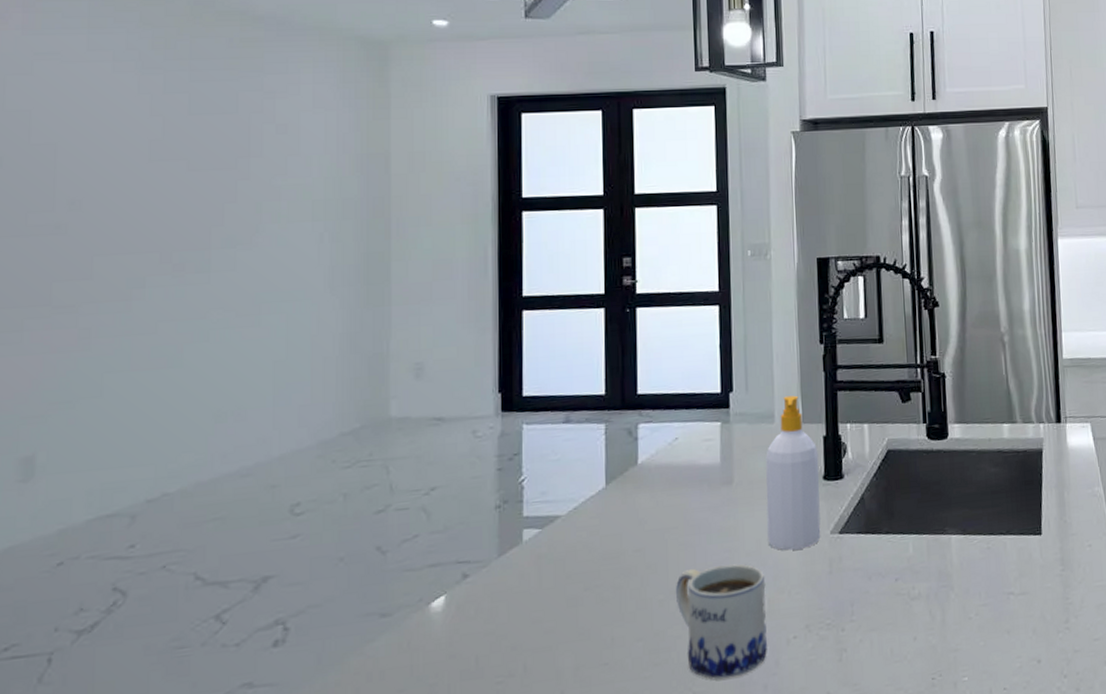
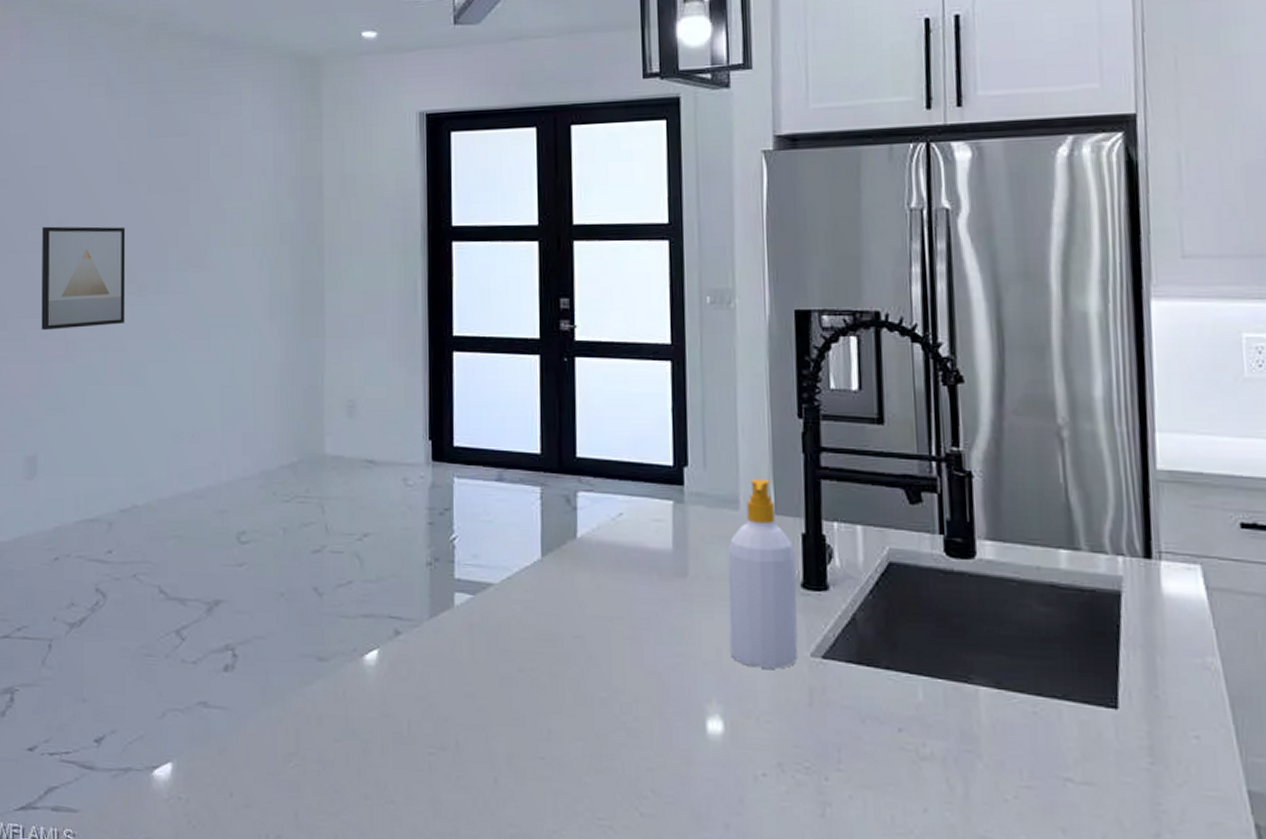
wall art: none [44,206,159,319] -> present [41,226,126,330]
mug: present [676,564,767,680] -> none [620,668,729,807]

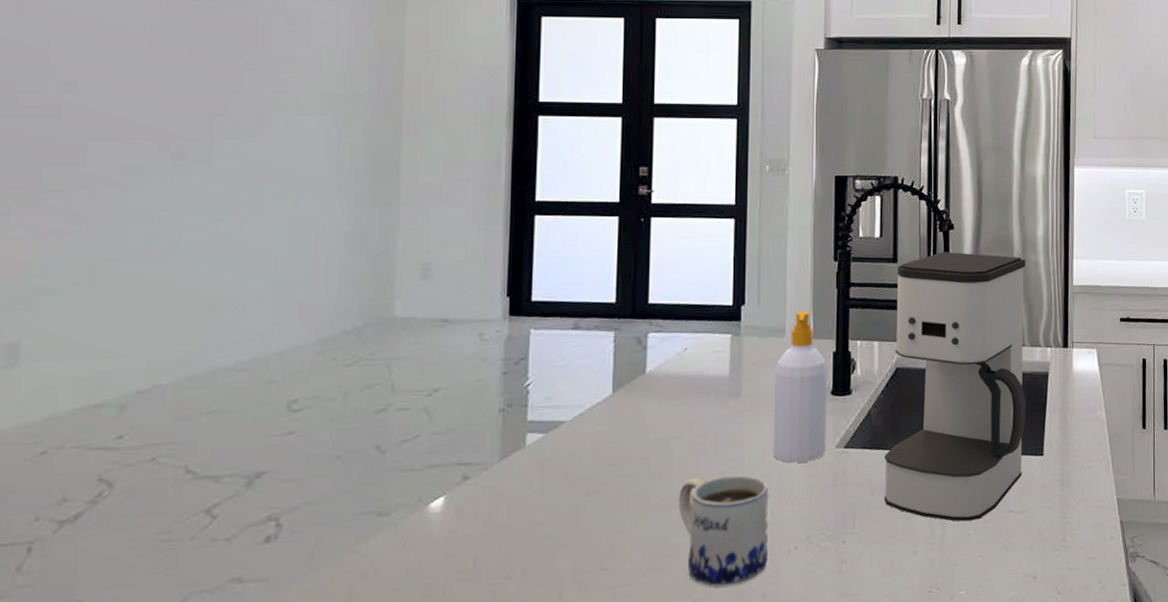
wall art: present [41,226,126,330] -> none [33,89,159,202]
mug: none [620,668,729,807] -> present [679,474,769,587]
coffee maker: none [877,413,1088,783] -> present [884,251,1027,522]

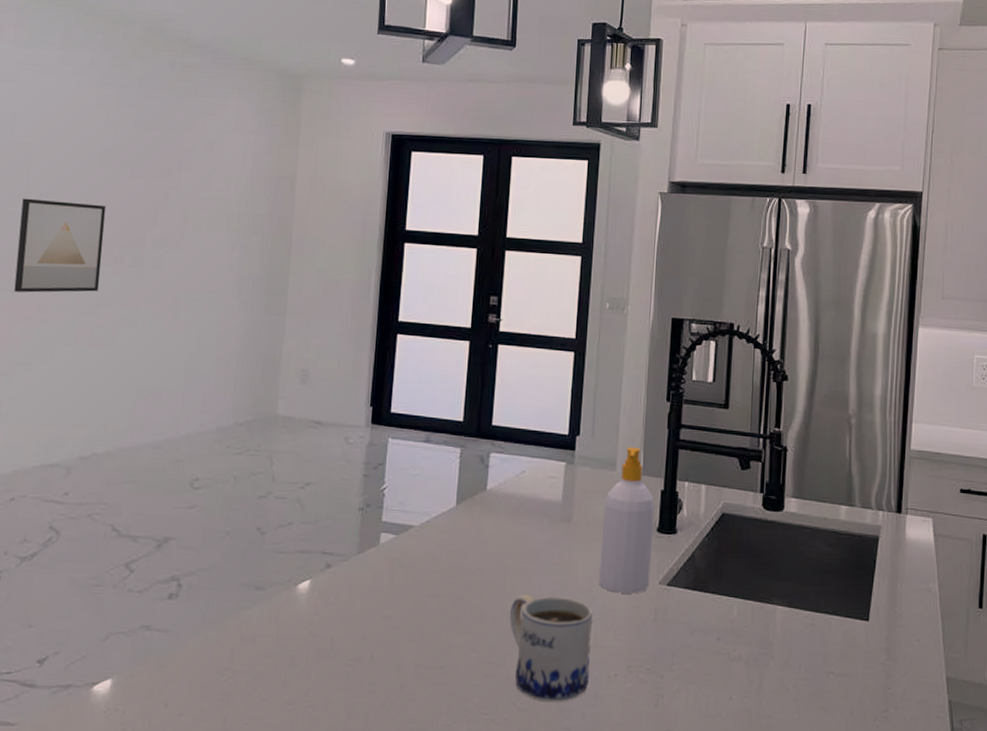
wall art: none [33,89,159,202] -> present [14,198,107,293]
coffee maker: present [884,251,1027,522] -> none [703,402,860,676]

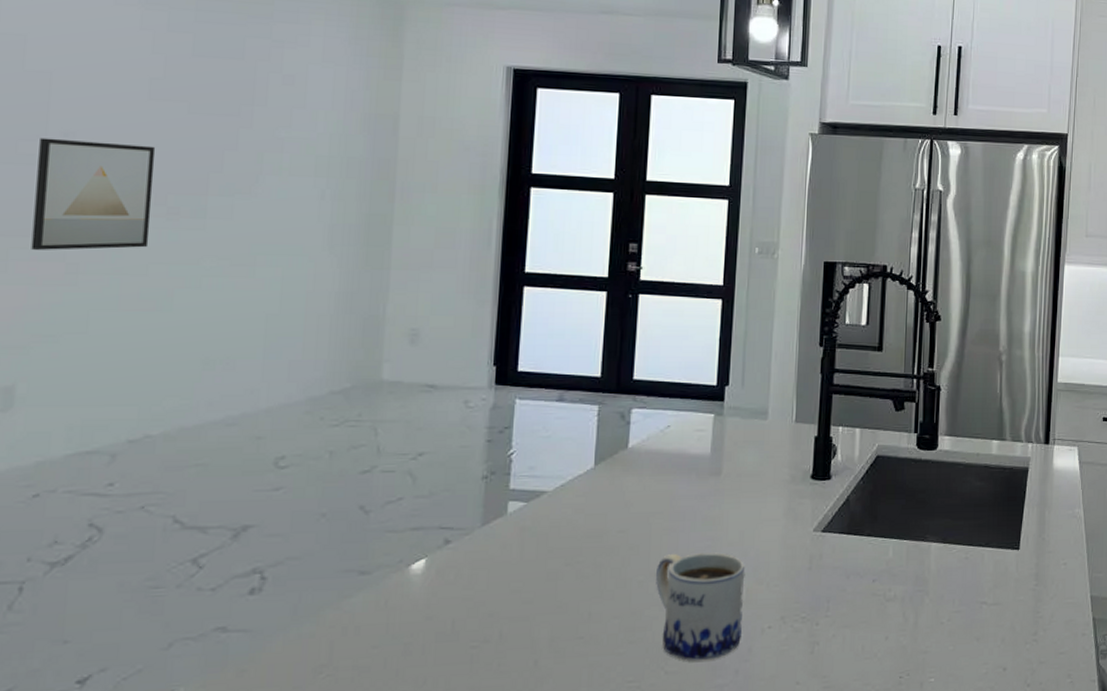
soap bottle: present [599,447,655,594] -> none [751,394,808,544]

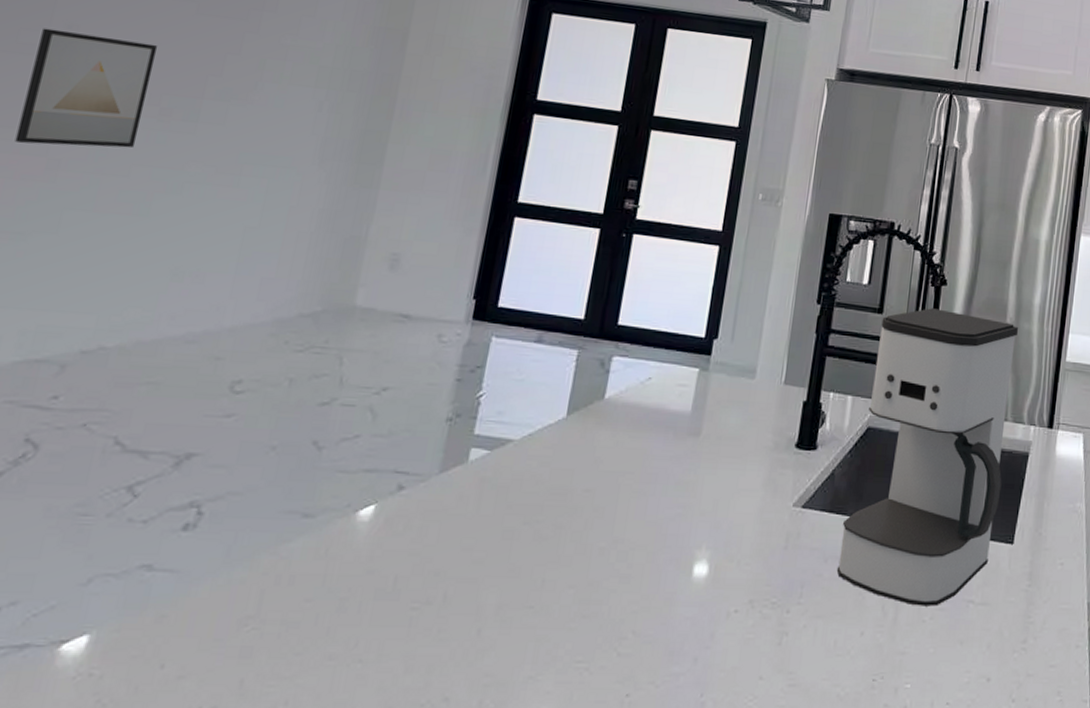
mug: present [656,552,745,662] -> none [618,519,716,644]
coffee maker: none [858,343,1011,610] -> present [836,308,1018,607]

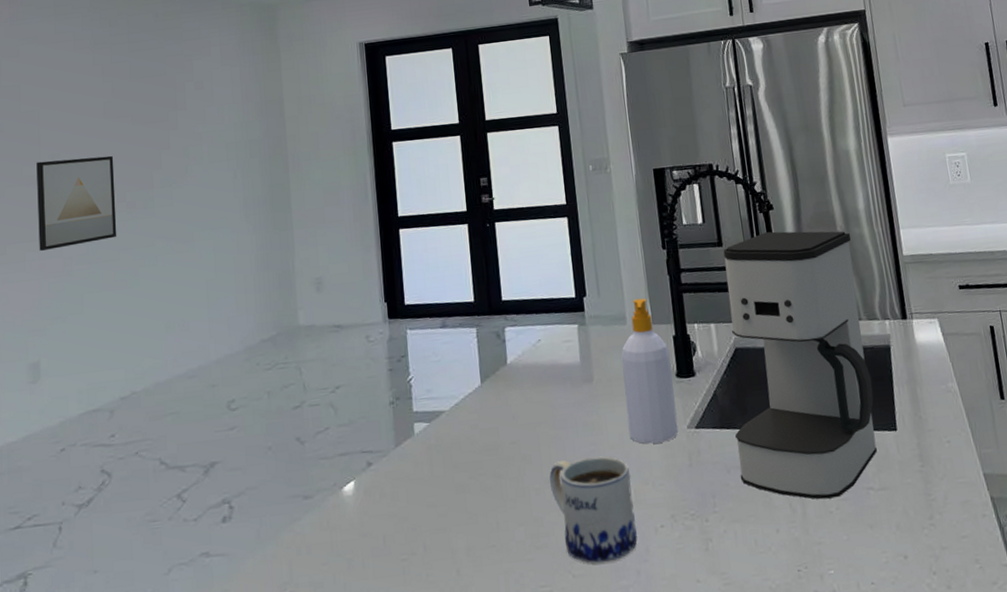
mug: none [618,519,716,644] -> present [549,456,638,564]
soap bottle: none [726,352,796,518] -> present [621,298,679,444]

